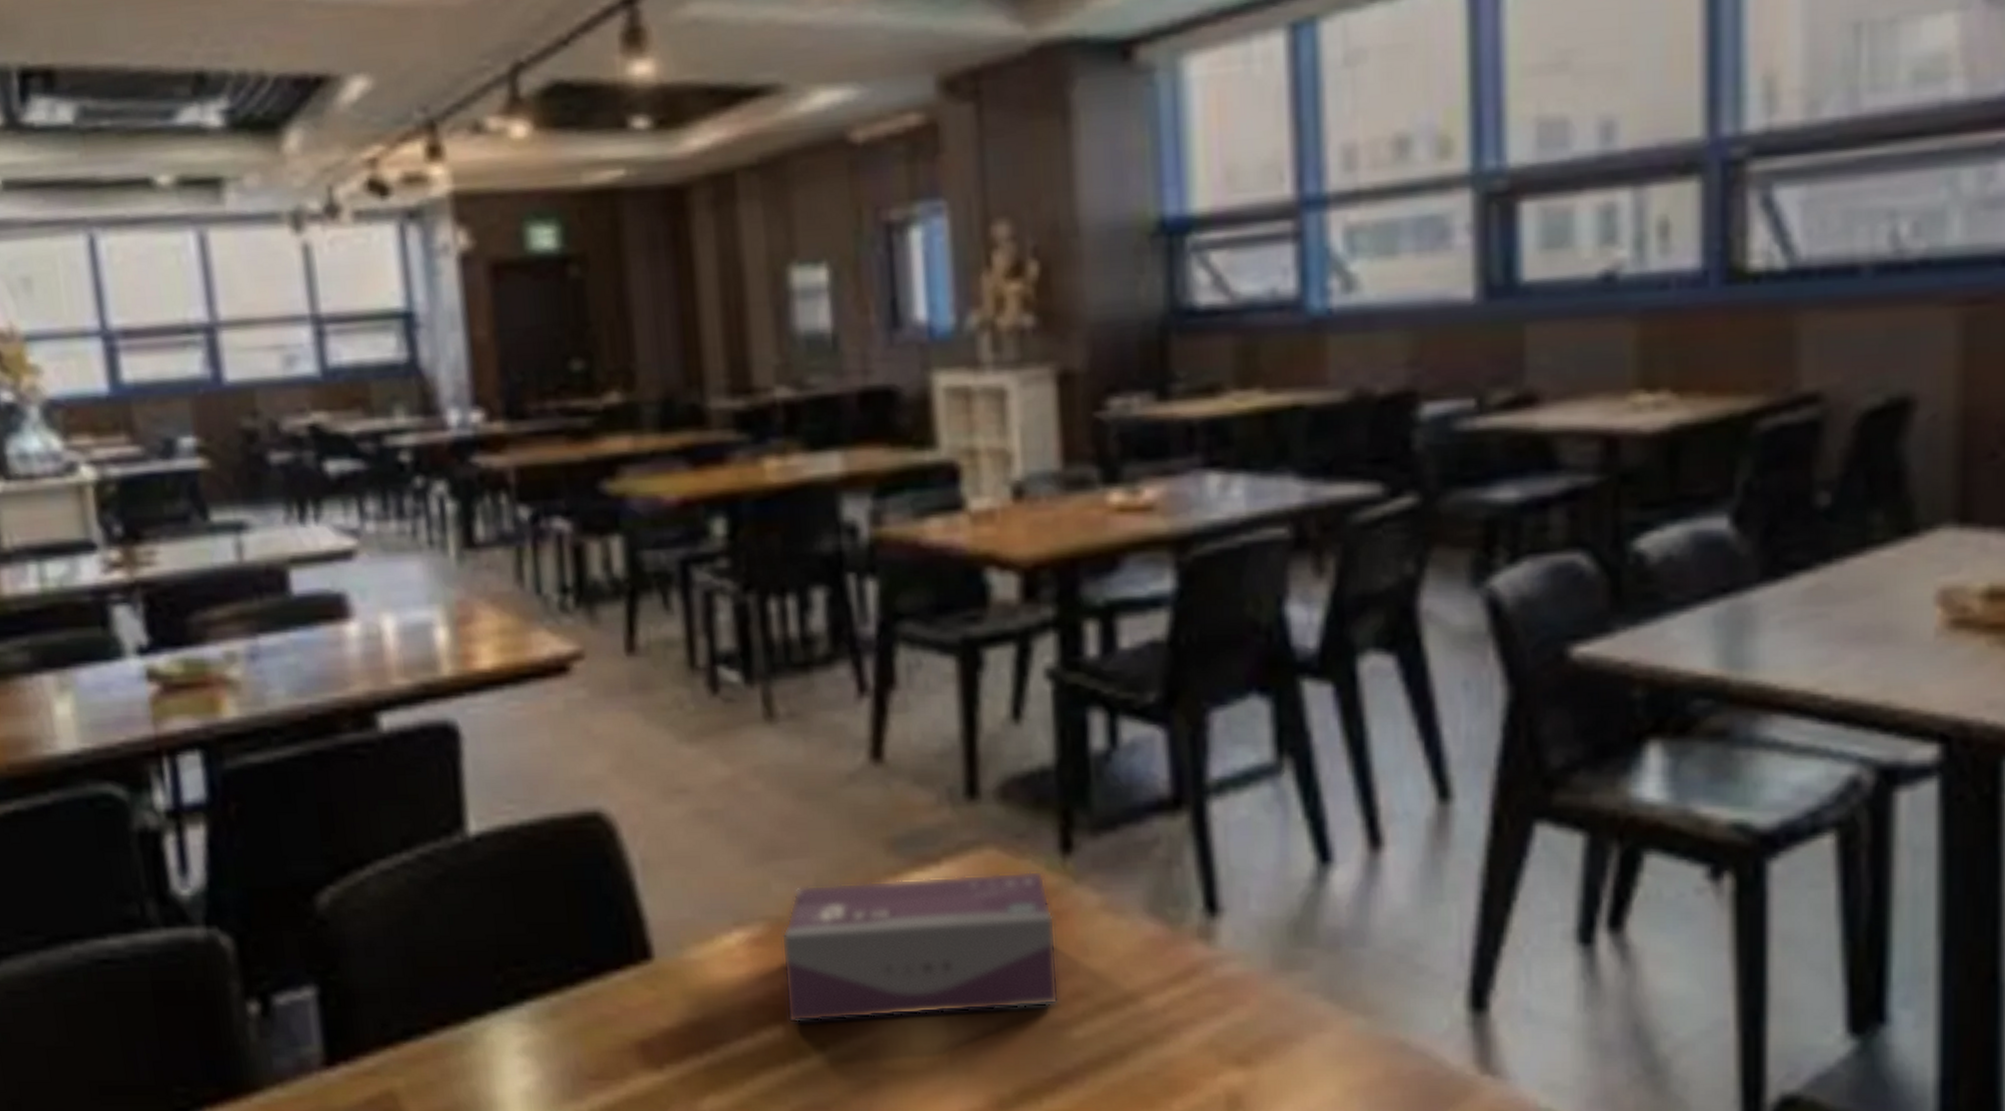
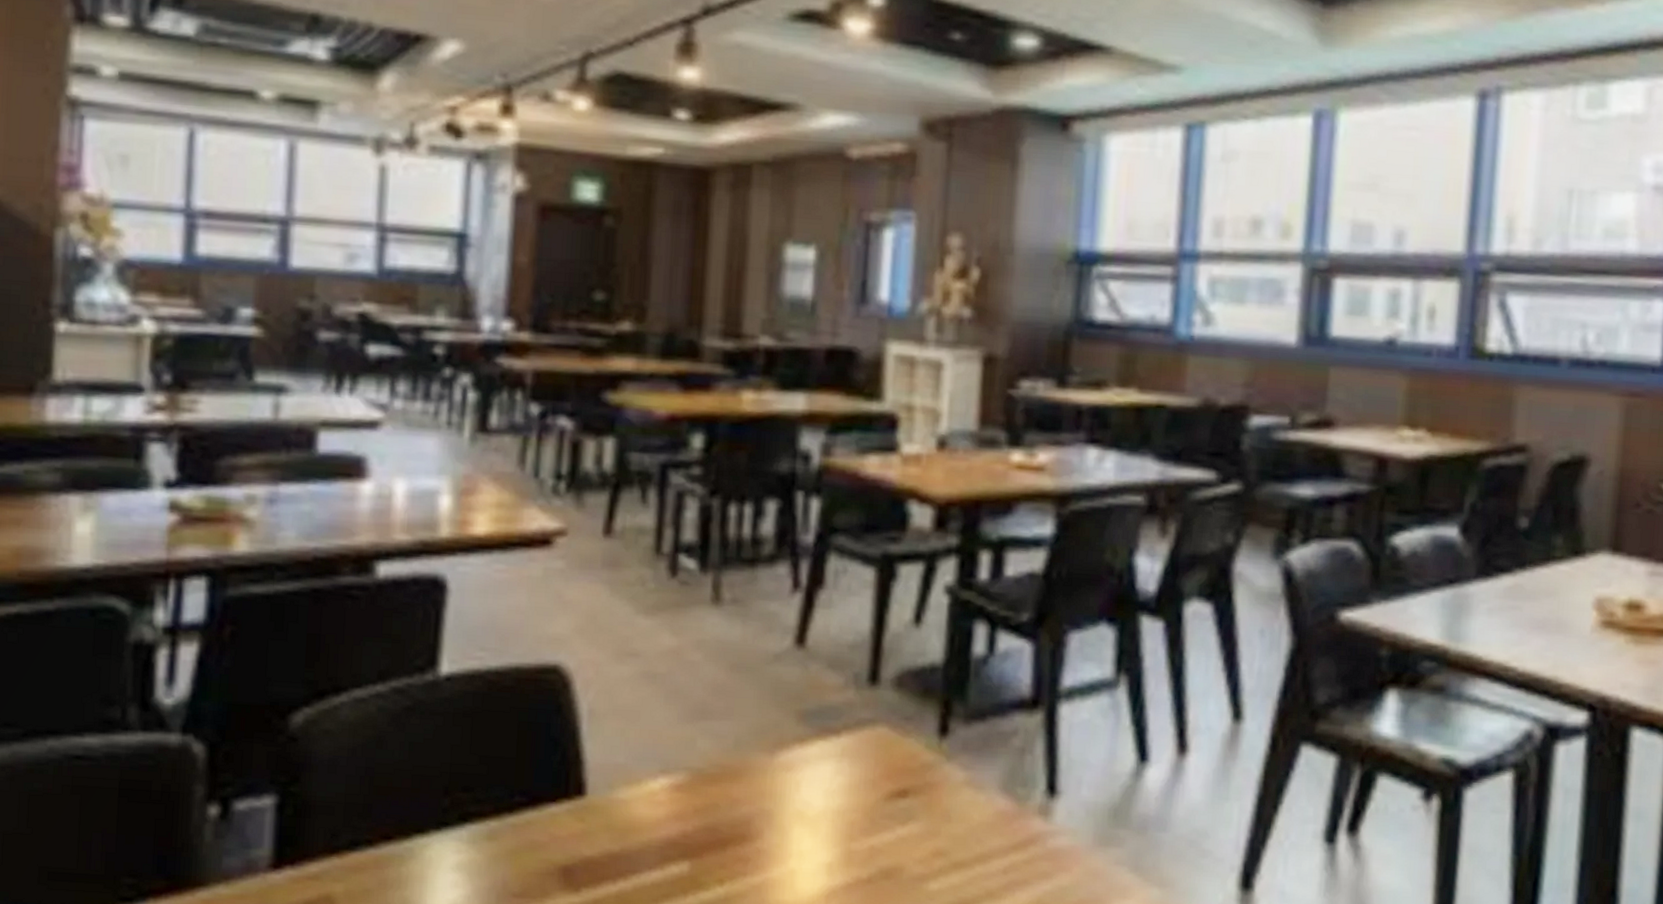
tissue box: present [781,870,1060,1023] -> none [694,743,927,862]

